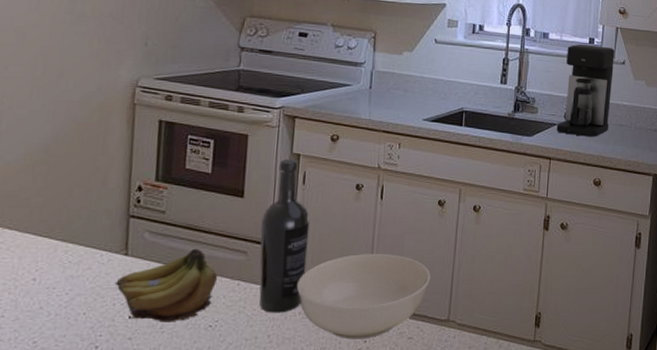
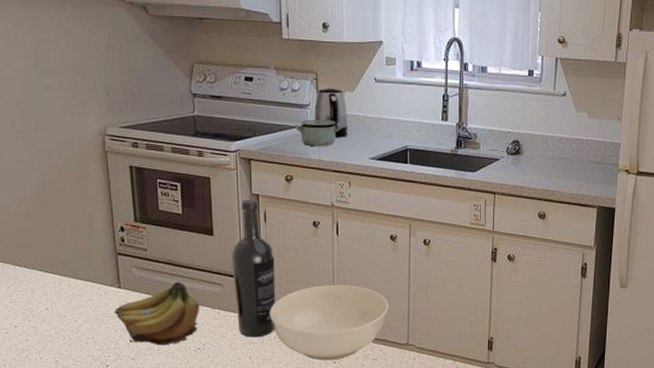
saucepan: none [347,77,397,106] -> present [295,119,342,147]
kettle: none [369,46,404,98] -> present [314,87,348,138]
coffee maker: present [556,44,615,137] -> none [499,76,555,171]

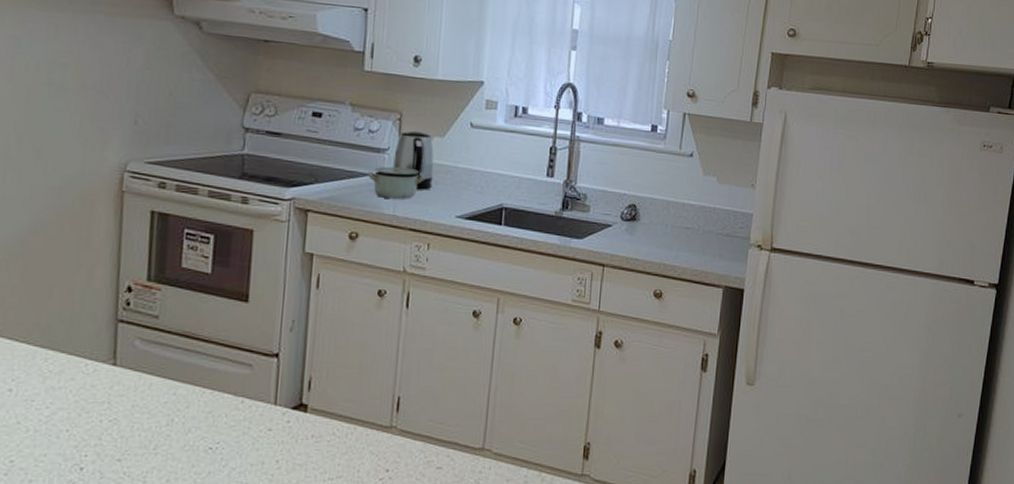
fruit: present [113,281,200,345] -> none [101,359,219,443]
wine bottle: present [231,199,276,338] -> none [265,259,325,435]
bowl: present [269,284,389,361] -> none [308,369,464,468]

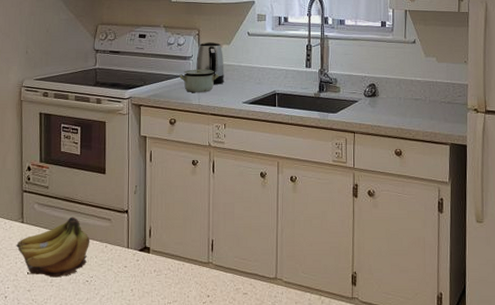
fruit: none [101,359,219,443] -> present [15,216,90,278]

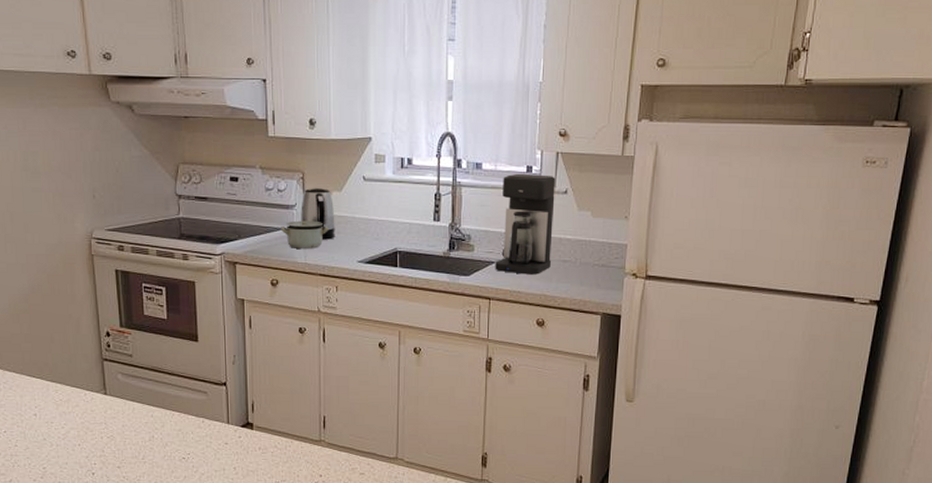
fruit: present [15,216,90,278] -> none [99,388,185,454]
coffee maker: none [358,27,406,111] -> present [495,173,556,275]

